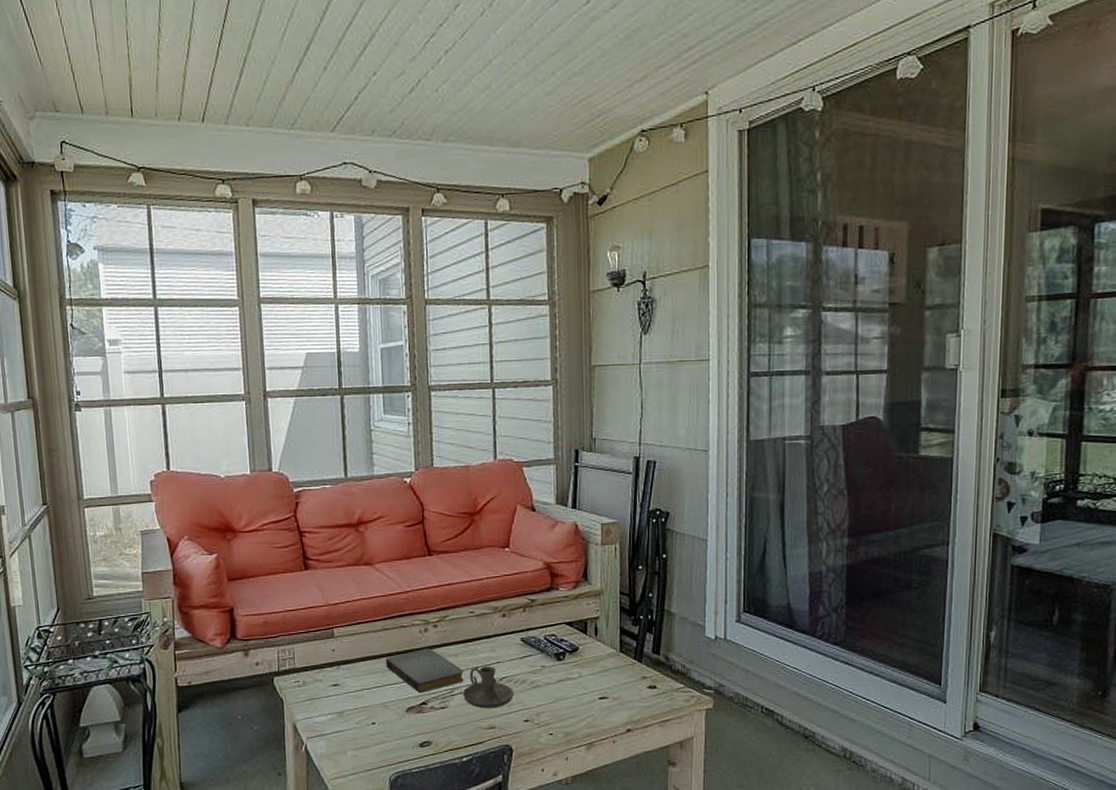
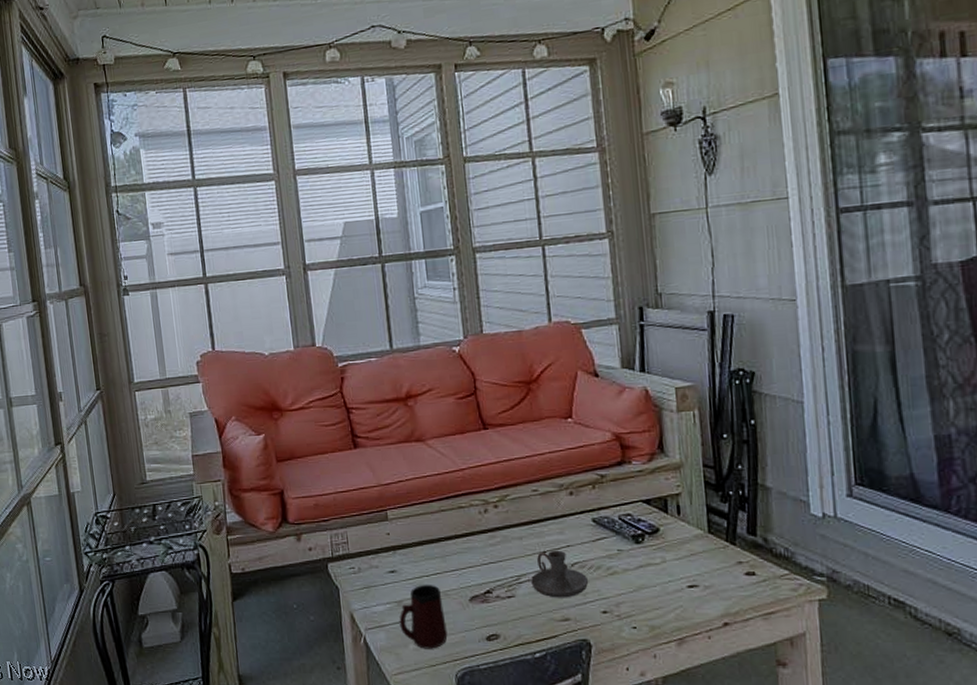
mug: none [339,696,384,755] -> present [399,584,448,649]
book: present [385,648,464,694] -> none [443,531,531,581]

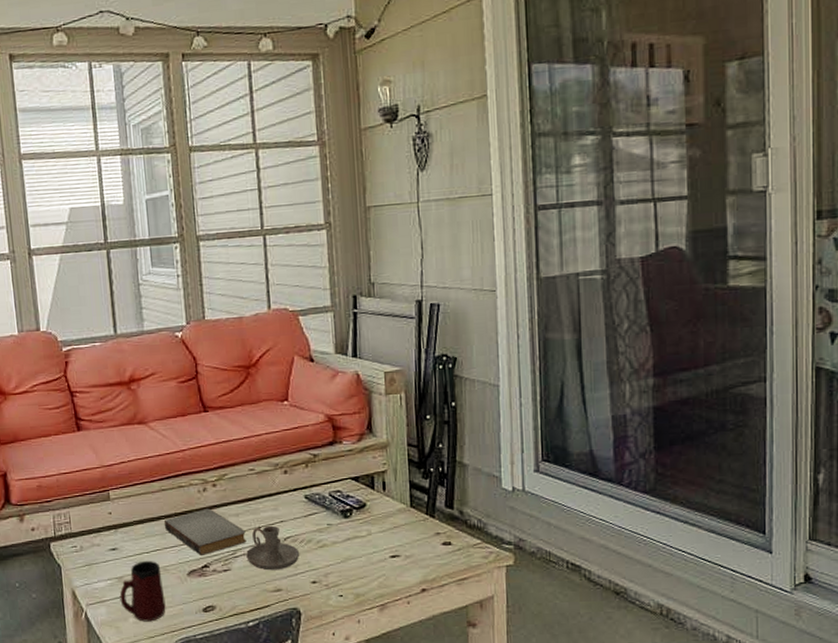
book: none [443,531,531,581] -> present [163,508,246,557]

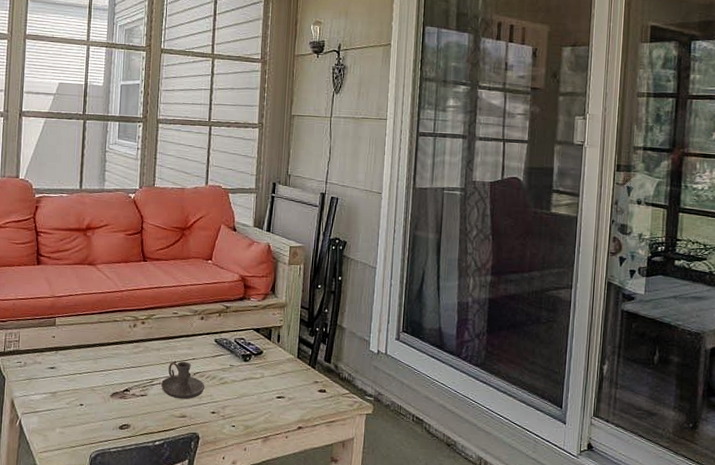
mug: present [119,560,166,622] -> none [51,380,89,433]
book: present [163,508,246,557] -> none [97,341,164,382]

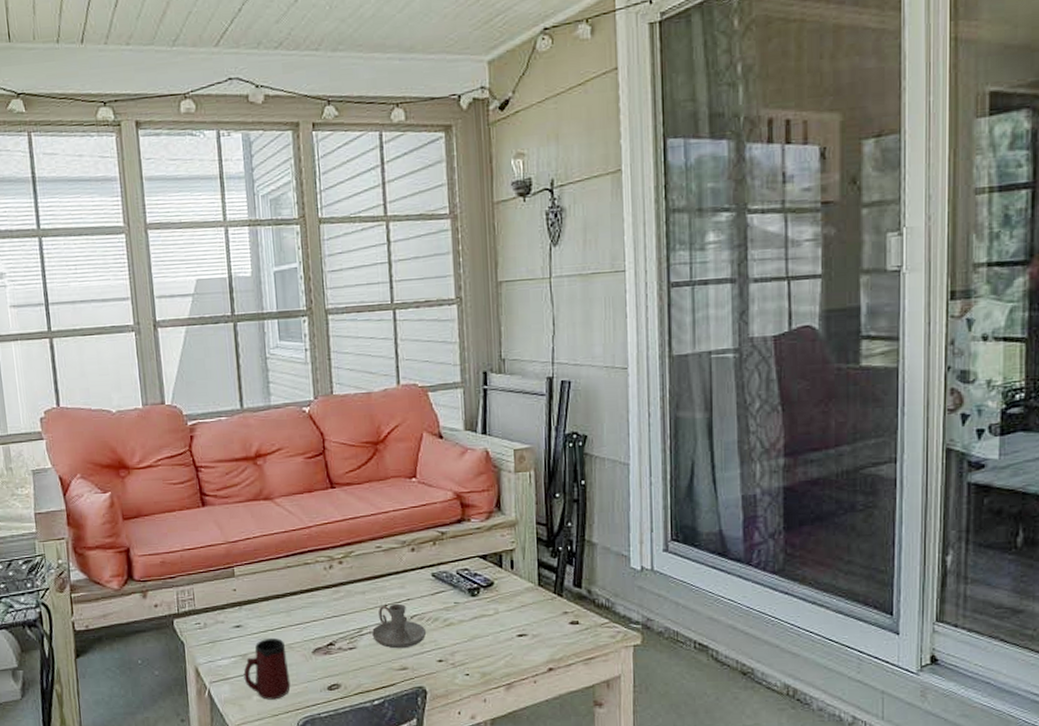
mug: none [51,380,89,433] -> present [243,637,291,700]

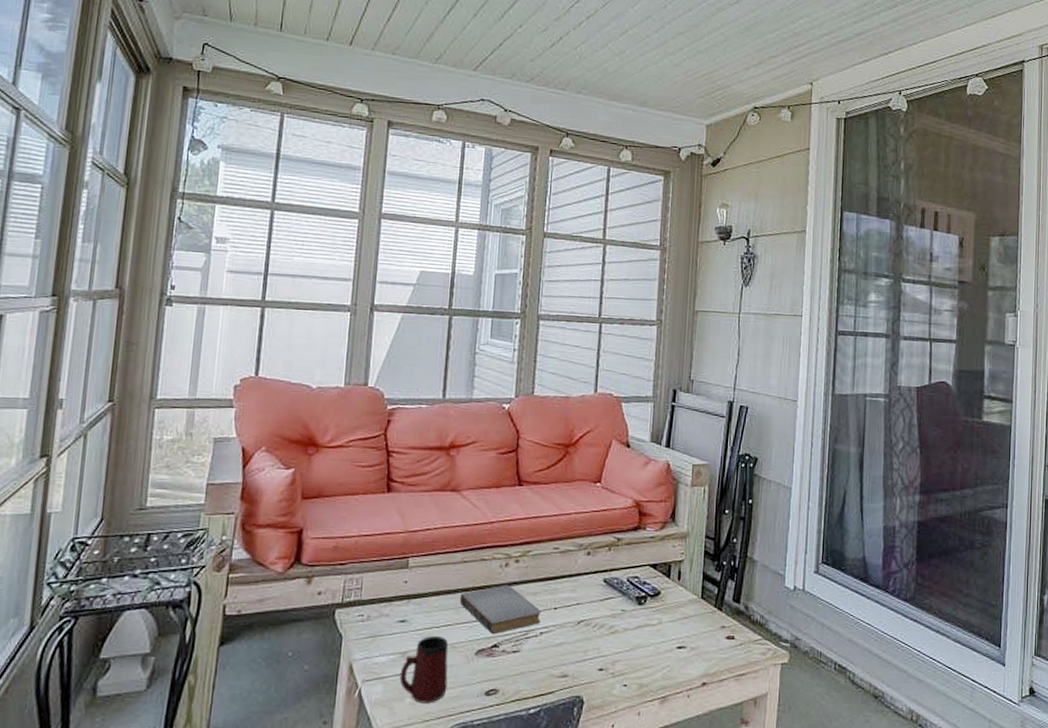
book: none [289,586,373,634] -> present [459,585,541,635]
candle holder: present [372,603,427,649] -> none [538,607,591,655]

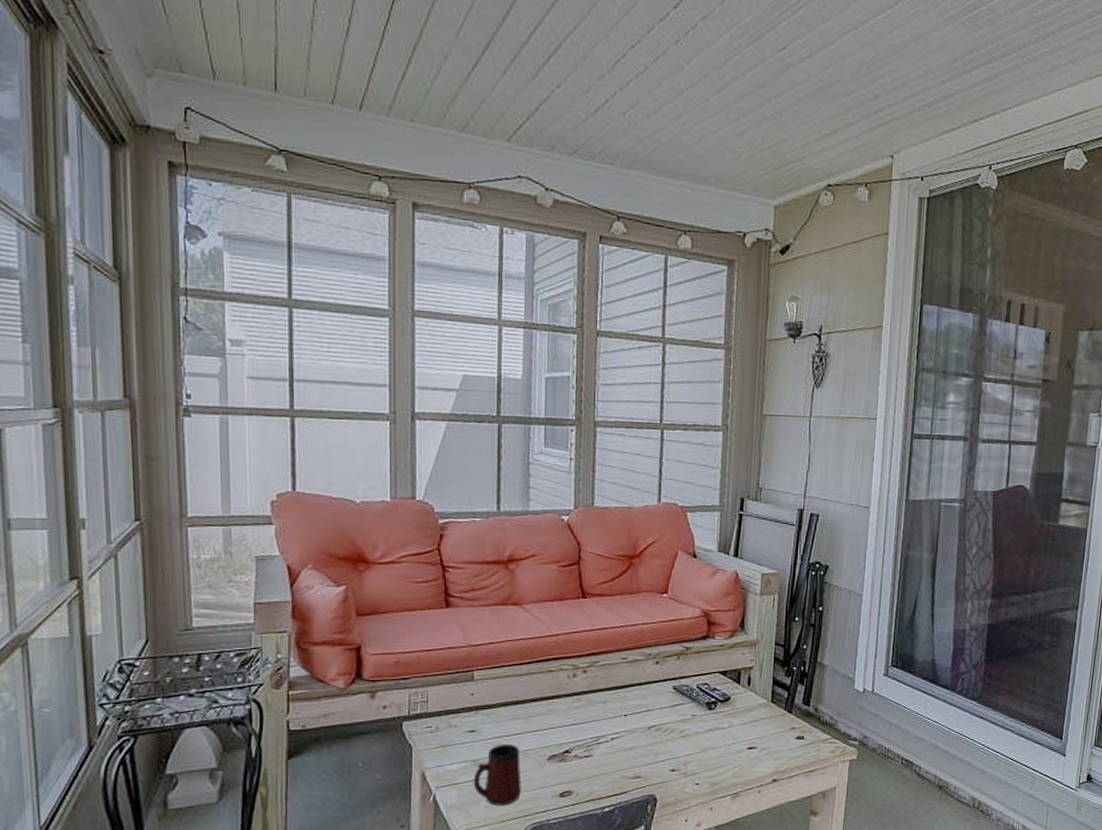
book: present [459,585,541,635] -> none [528,694,611,742]

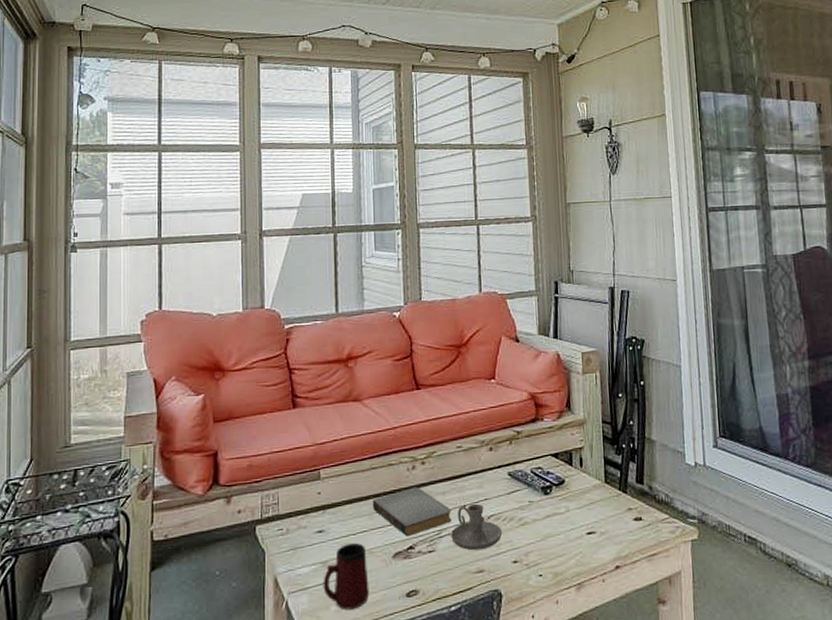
book: none [528,694,611,742] -> present [372,487,452,537]
candle holder: none [609,714,663,758] -> present [451,503,503,551]

